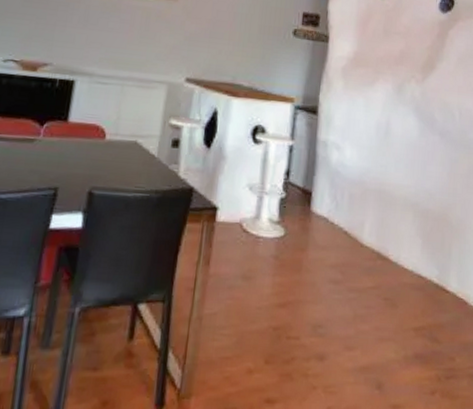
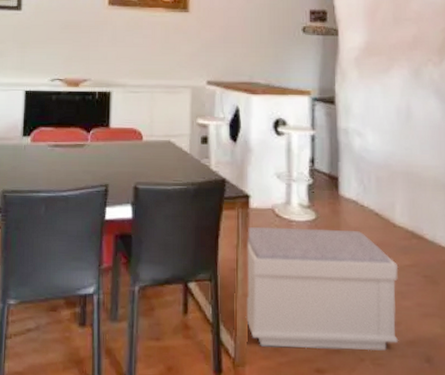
bench: none [197,242,361,378] -> present [245,226,399,351]

